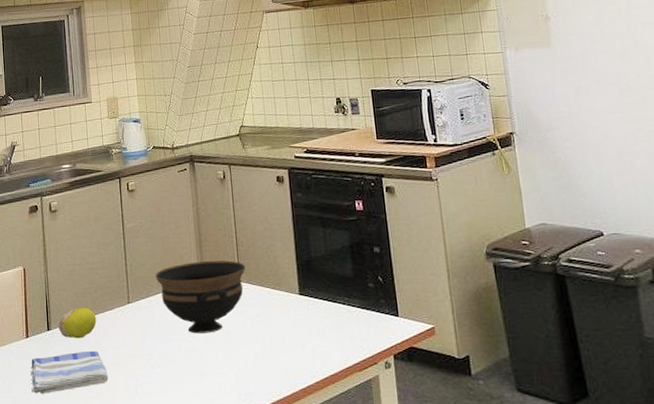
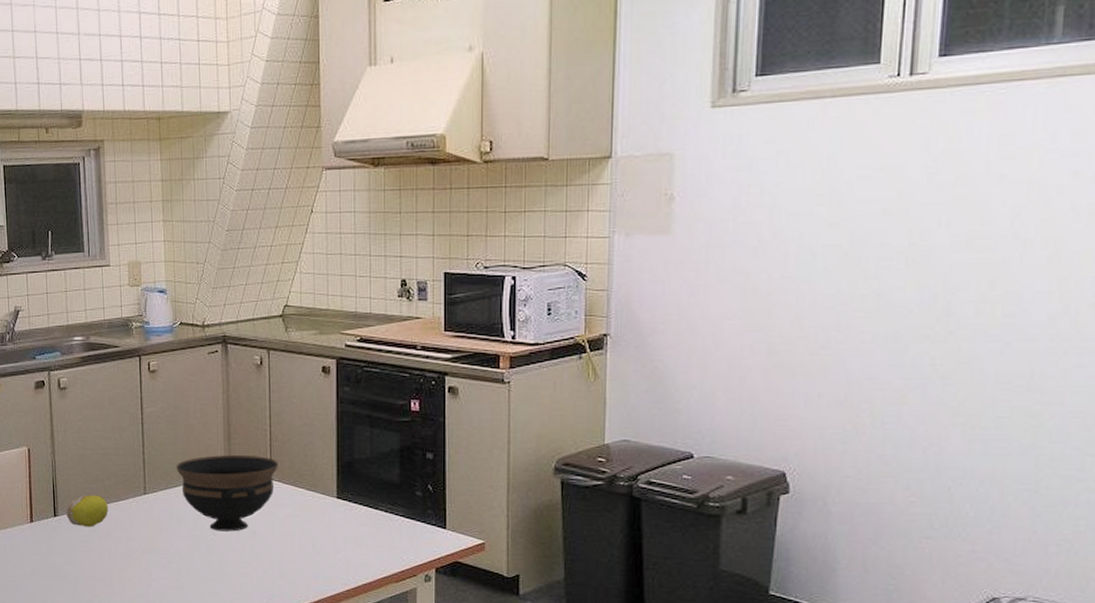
dish towel: present [31,350,108,395] -> none [35,540,119,582]

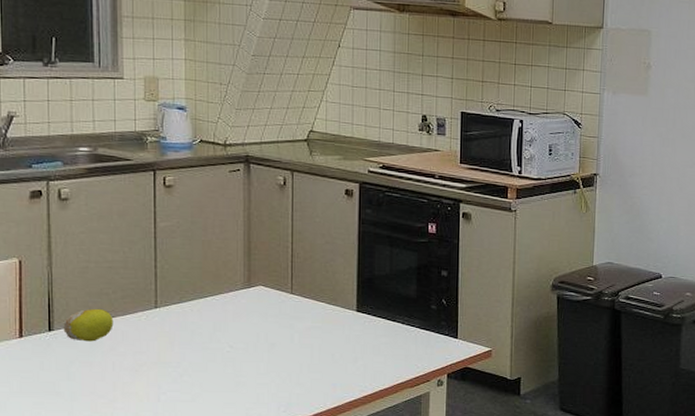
bowl: present [176,454,278,532] -> none [191,269,299,344]

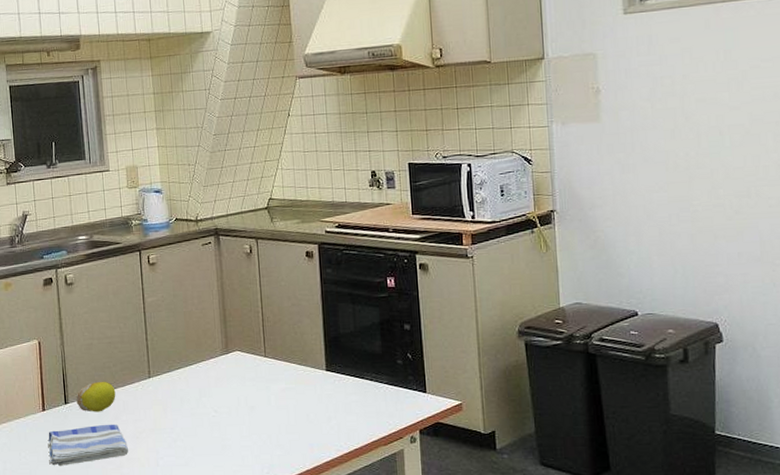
dish towel: none [24,355,124,399] -> present [48,424,128,467]

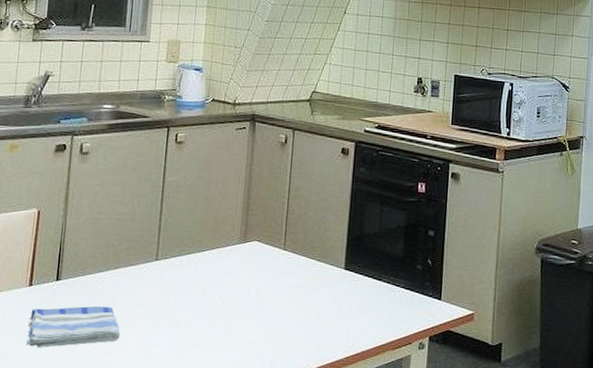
fruit: present [76,381,116,412] -> none [70,259,117,292]

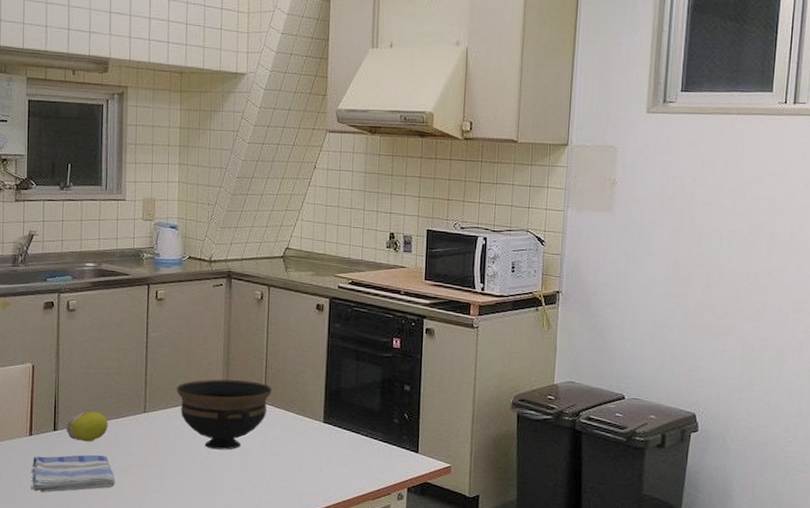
fruit: none [70,259,117,292] -> present [66,411,108,442]
bowl: none [191,225,293,299] -> present [176,379,272,450]

